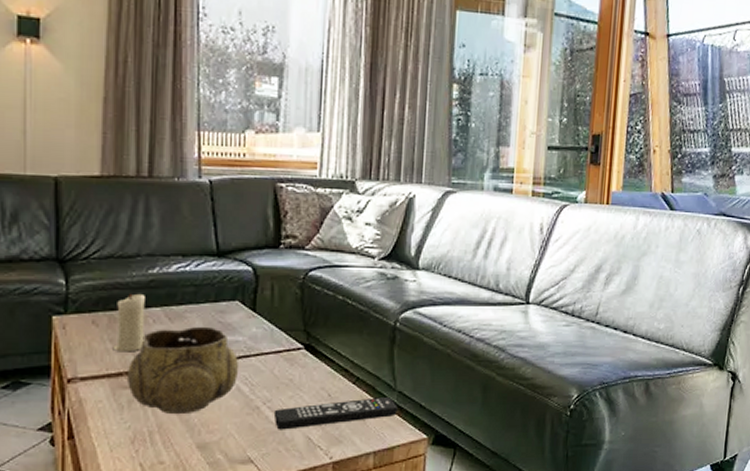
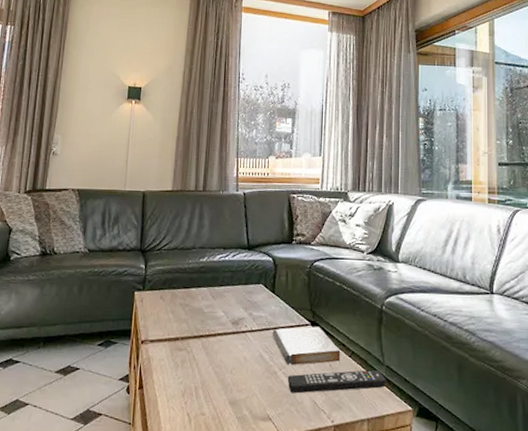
candle: present [113,293,145,352] -> none [173,276,197,322]
decorative bowl: present [128,326,239,415] -> none [182,303,262,375]
book: none [253,350,343,399] -> present [272,326,341,366]

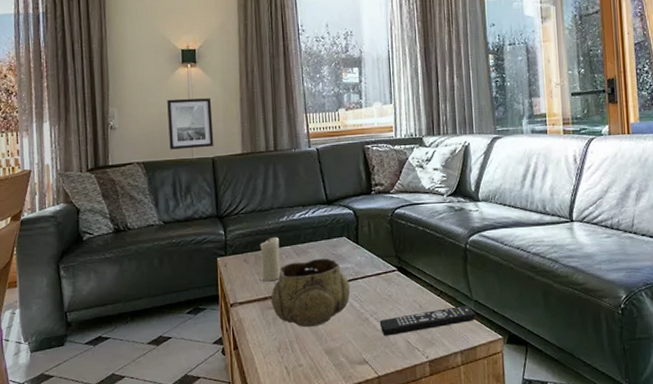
wall art: none [105,132,150,182] -> present [167,98,214,150]
candle: none [173,276,197,322] -> present [259,236,281,282]
decorative bowl: none [182,303,262,375] -> present [271,258,351,328]
book: present [272,326,341,366] -> none [360,271,430,311]

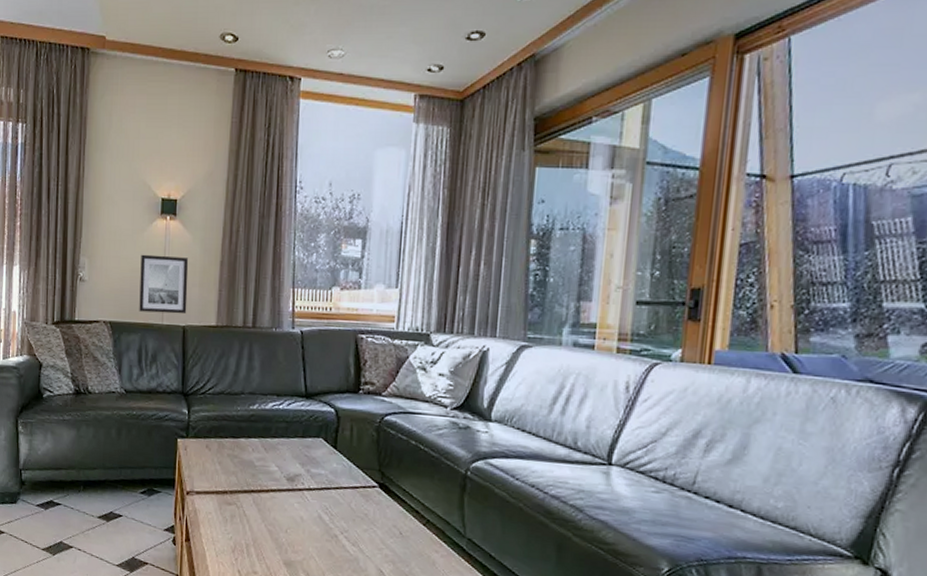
candle: present [259,236,281,282] -> none [221,424,247,475]
decorative bowl: present [271,258,351,328] -> none [231,457,321,533]
remote control: present [379,306,476,336] -> none [349,539,467,563]

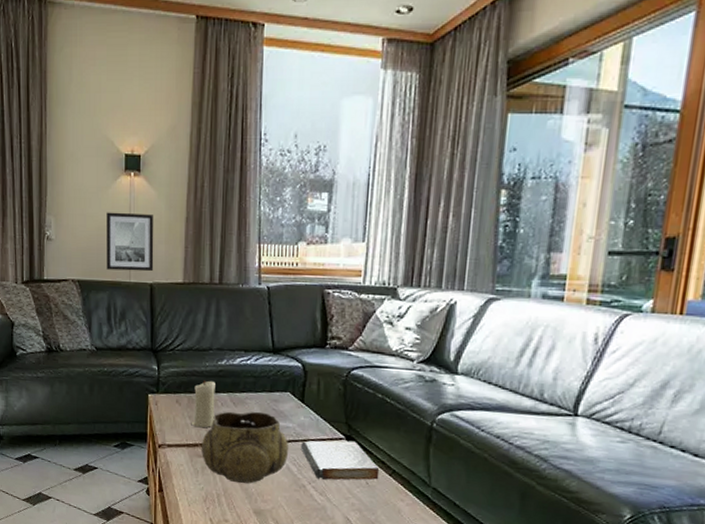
candle: none [221,424,247,475] -> present [191,380,215,428]
decorative bowl: none [231,457,321,533] -> present [202,411,289,484]
book: none [333,488,414,530] -> present [300,440,380,480]

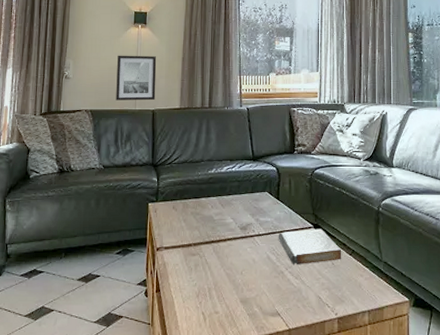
candle: present [191,380,215,428] -> none [185,187,206,229]
decorative bowl: present [202,411,289,484] -> none [195,210,269,276]

